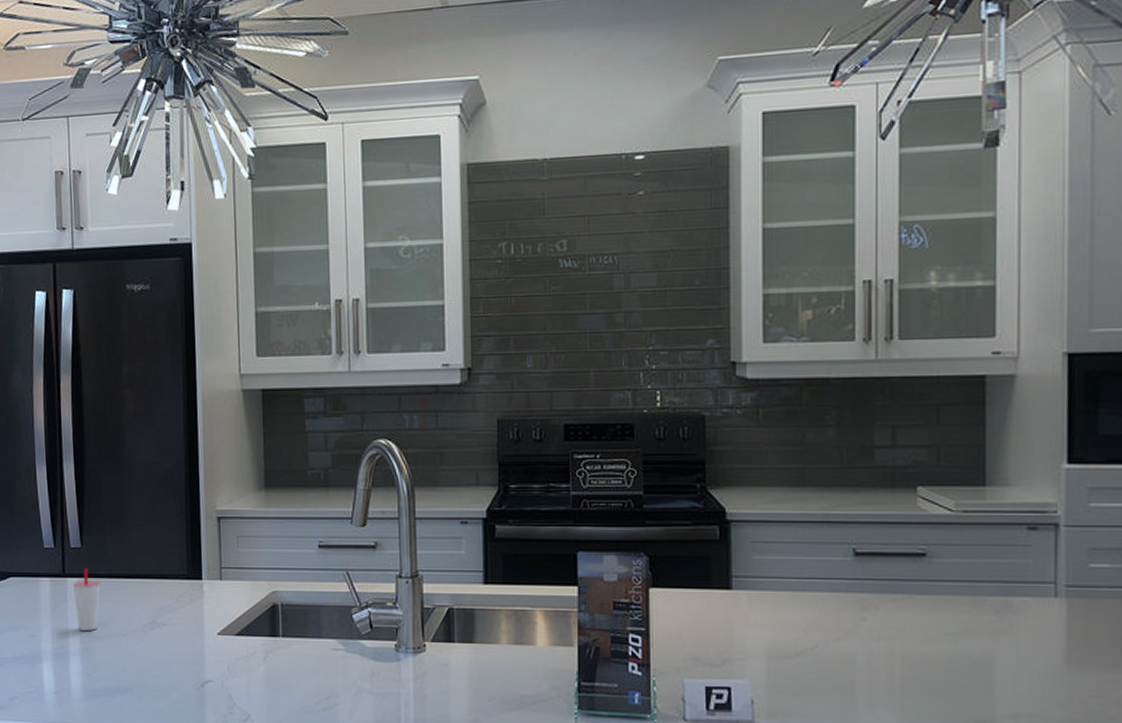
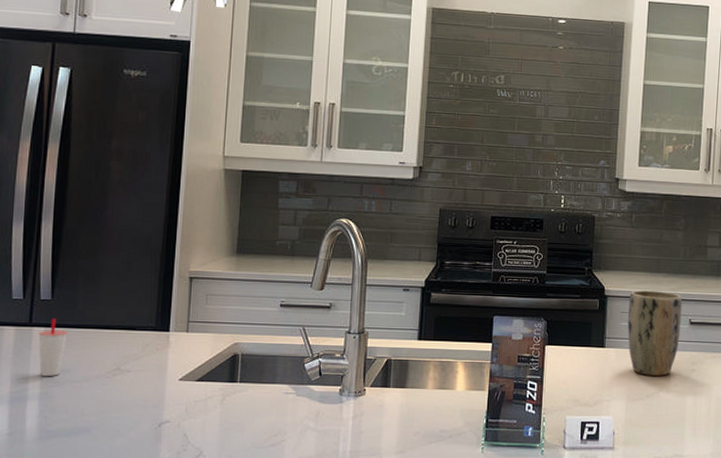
plant pot: none [761,511,841,627] -> present [627,290,683,376]

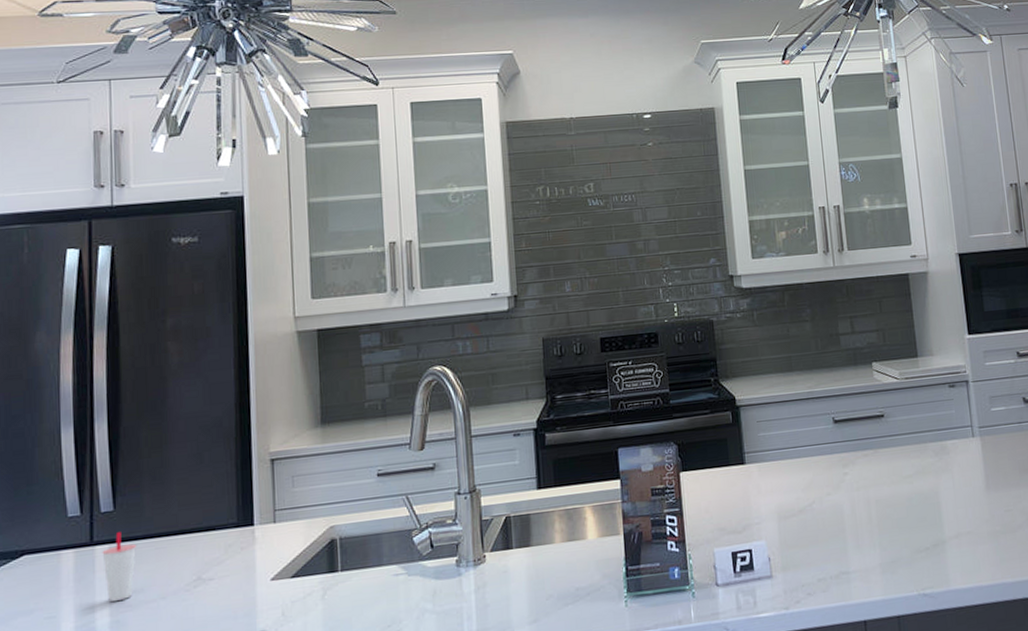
plant pot: present [627,290,683,376] -> none [764,391,826,488]

